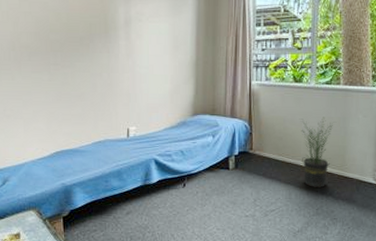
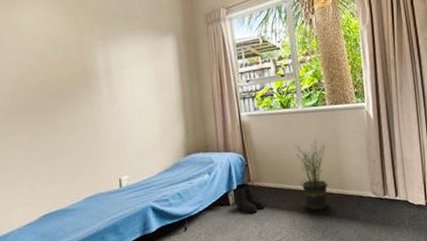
boots: none [235,154,264,180] -> present [235,186,265,214]

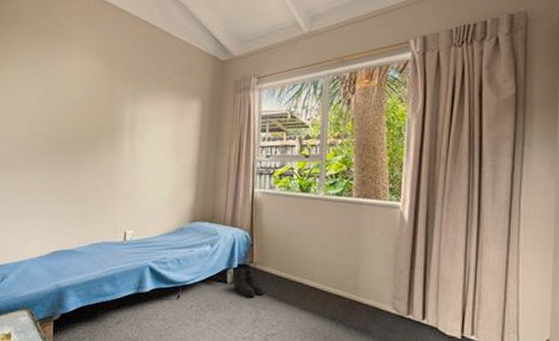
potted plant: present [294,138,329,210] -> none [307,231,346,312]

